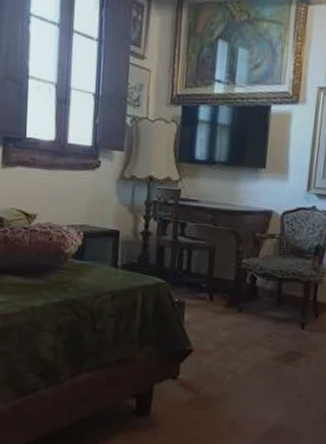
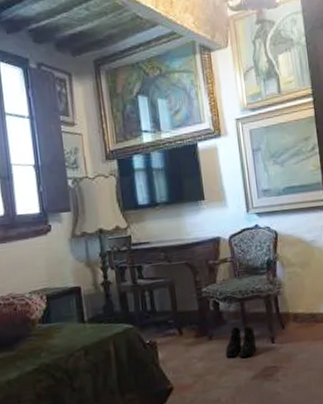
boots: none [252,304,287,338] -> present [225,325,257,358]

